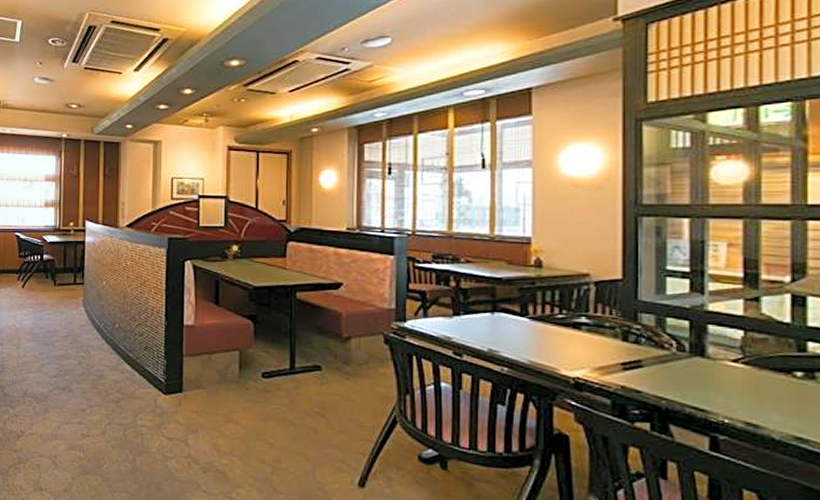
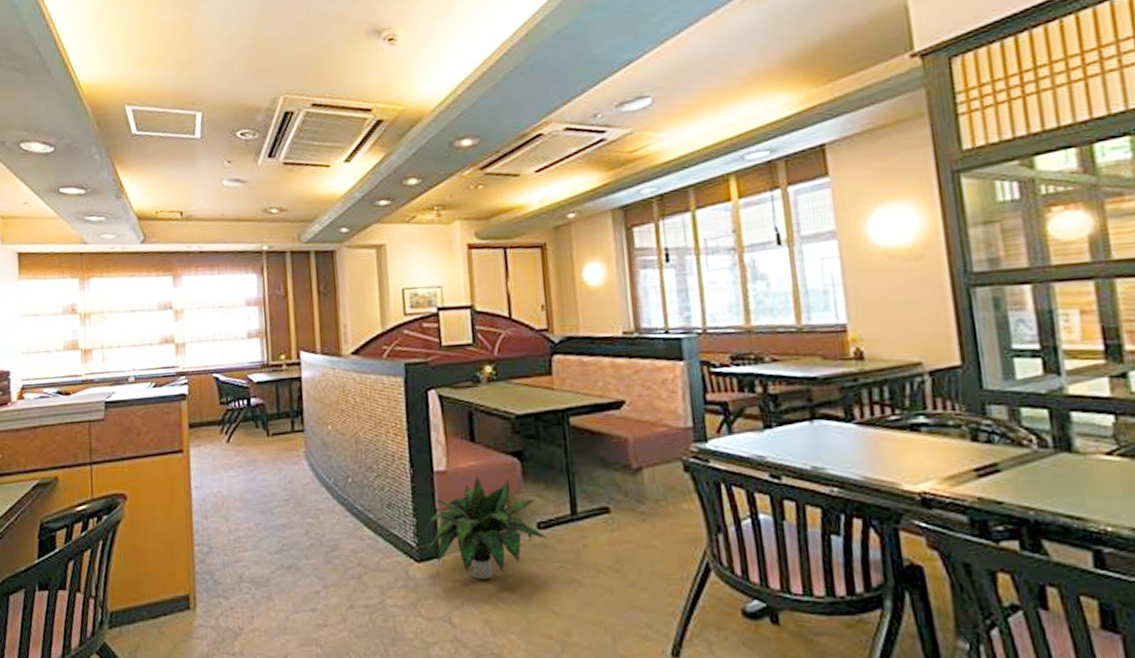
potted plant: none [171,331,268,413] -> present [425,476,547,579]

